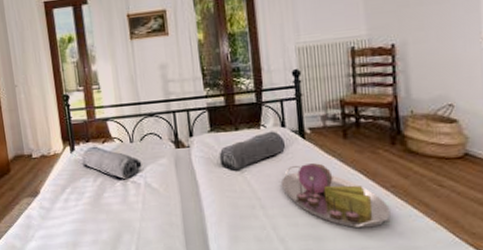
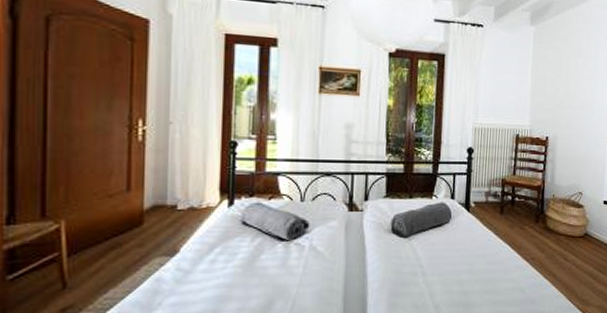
serving tray: present [281,163,391,229] -> none [444,235,528,296]

